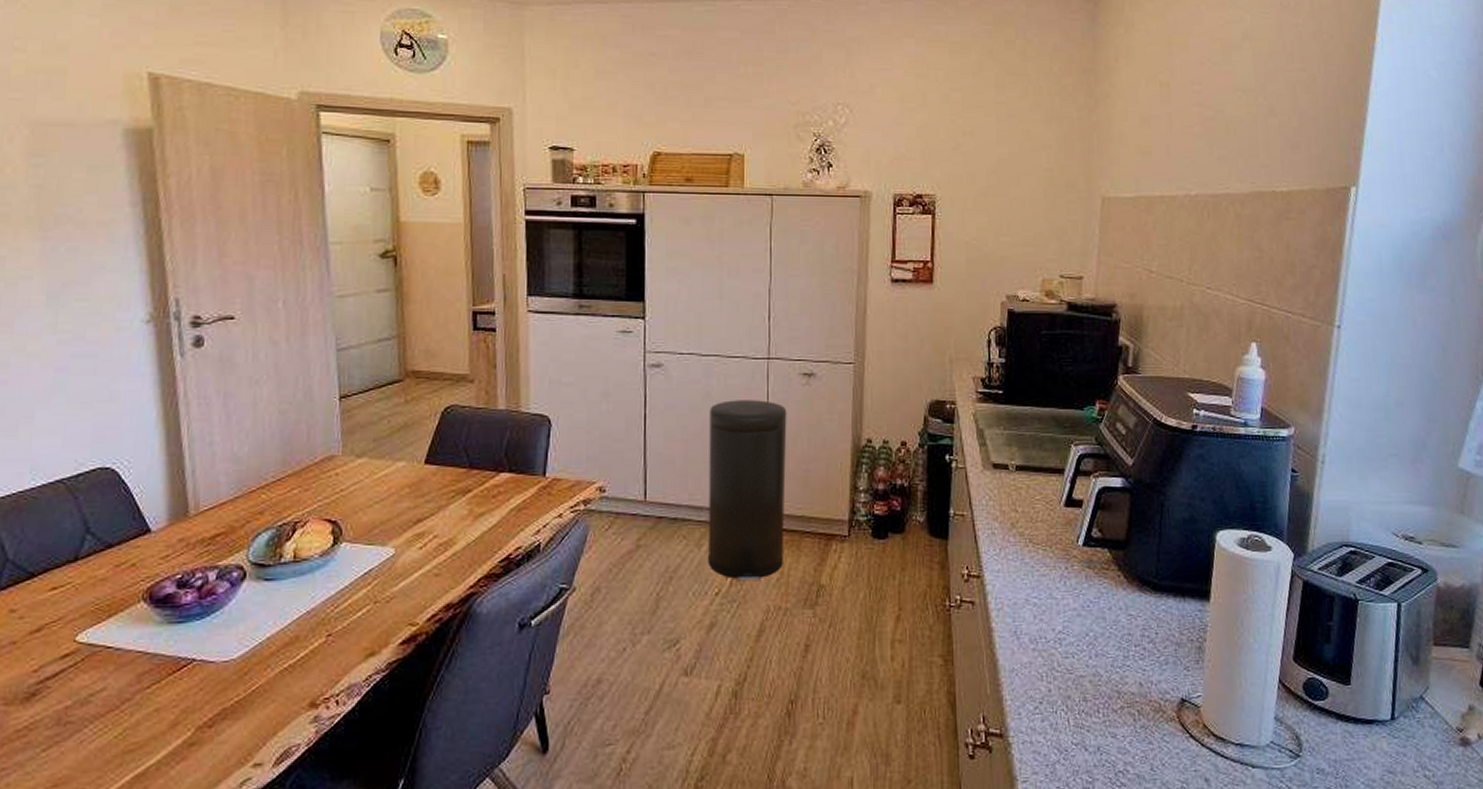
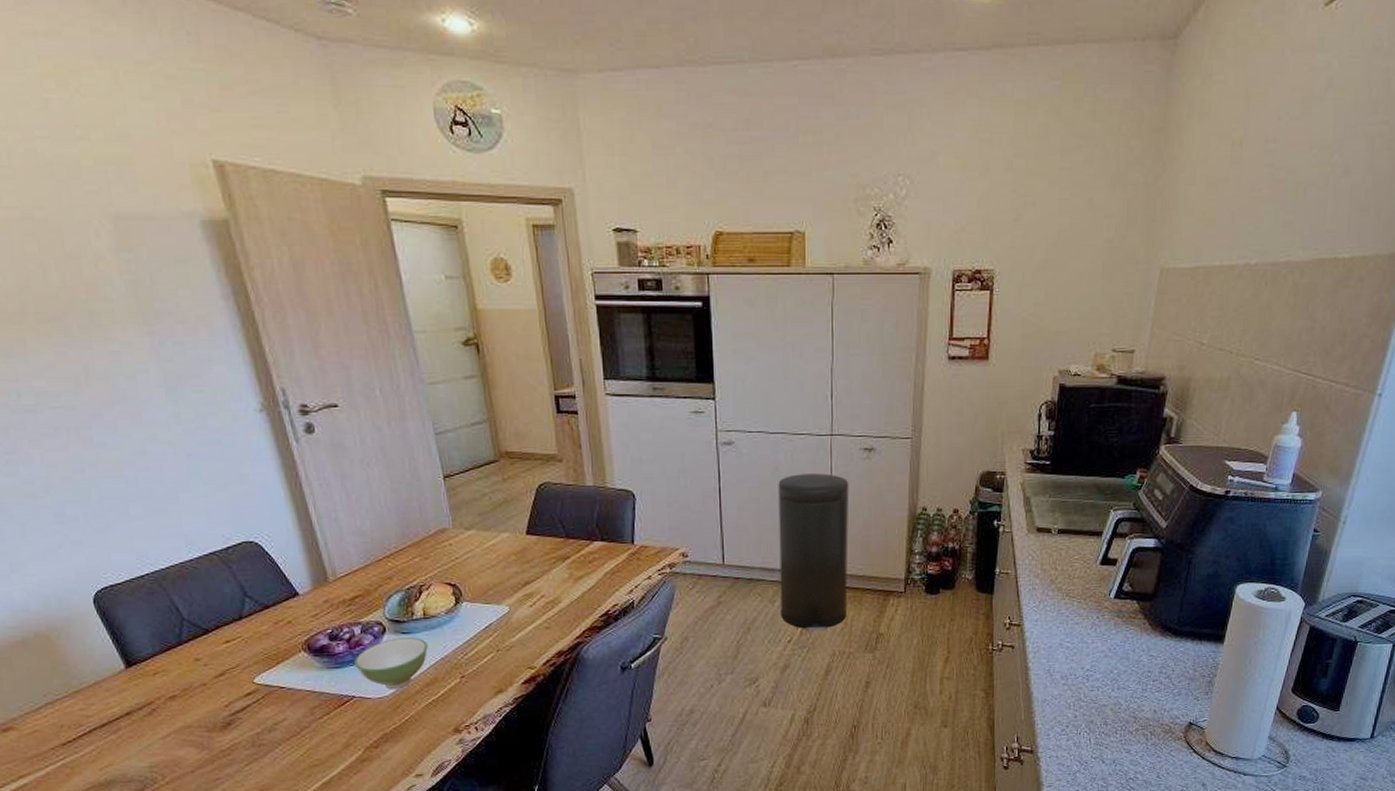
bowl: none [200,585,293,651] -> present [353,637,428,690]

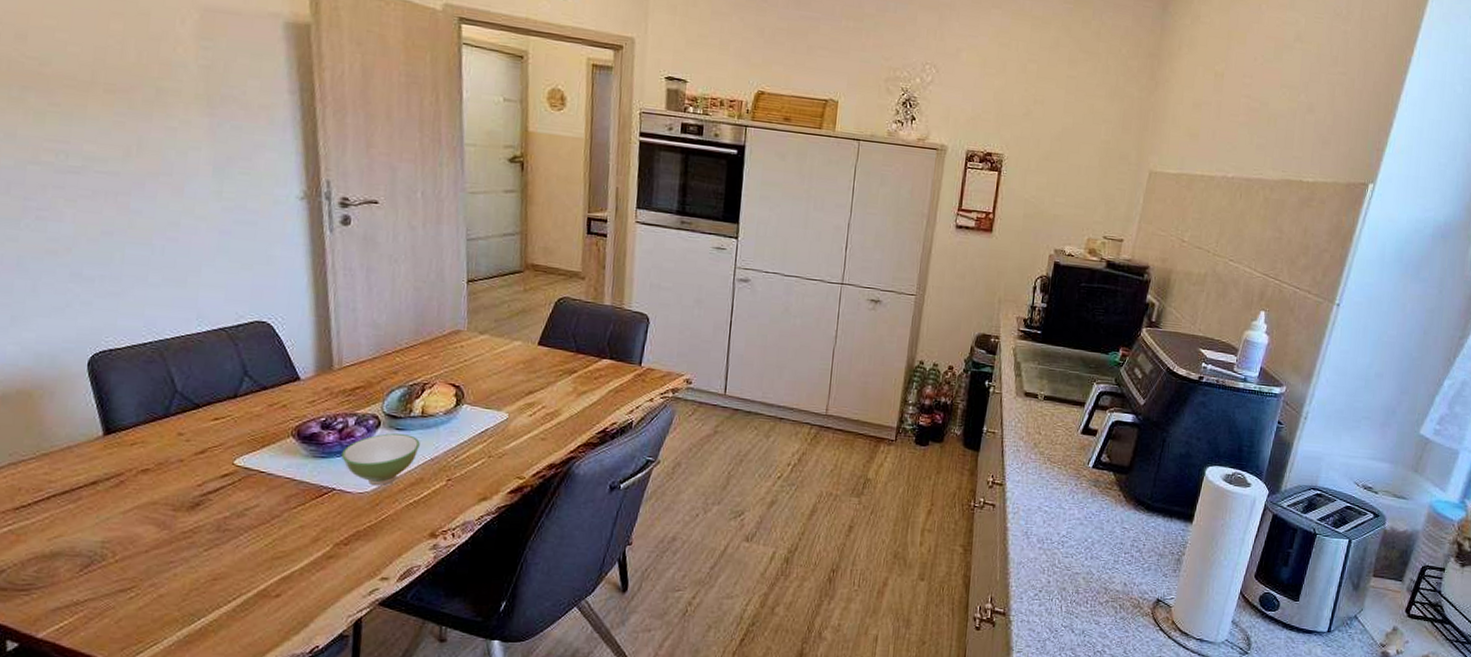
pedal bin: present [778,473,849,631] -> none [774,316,854,471]

